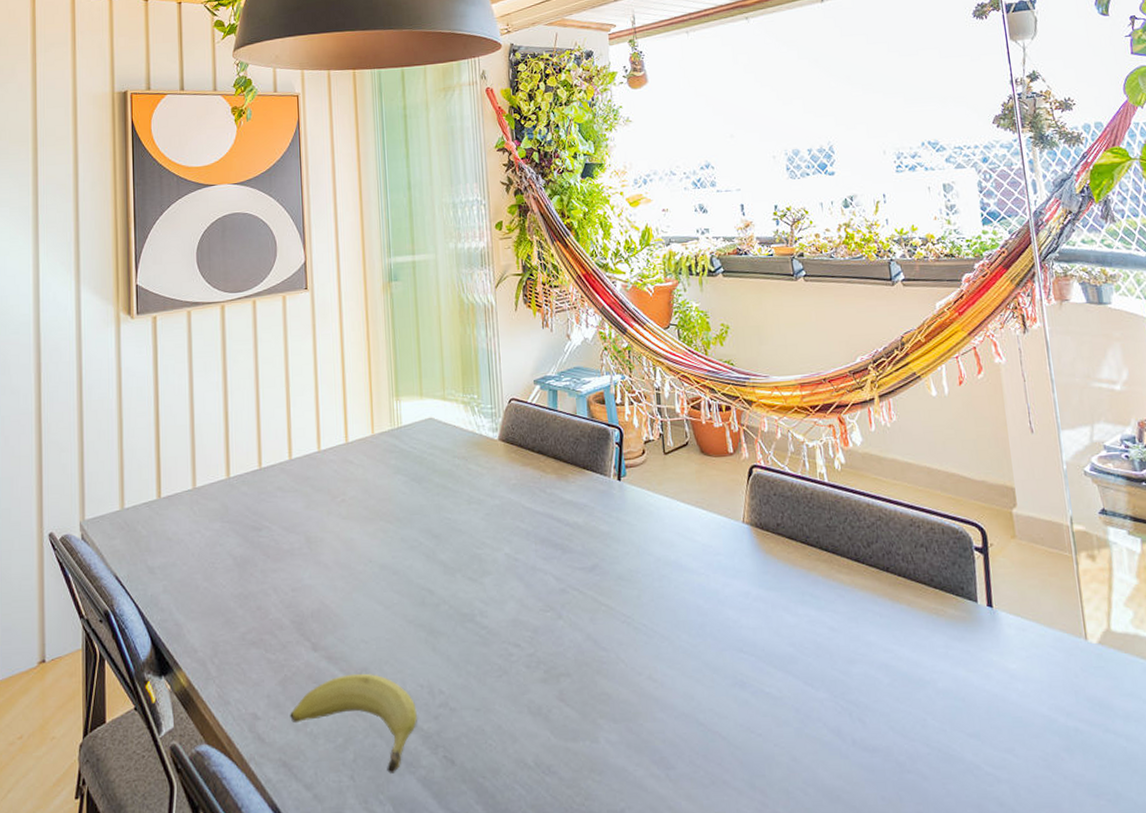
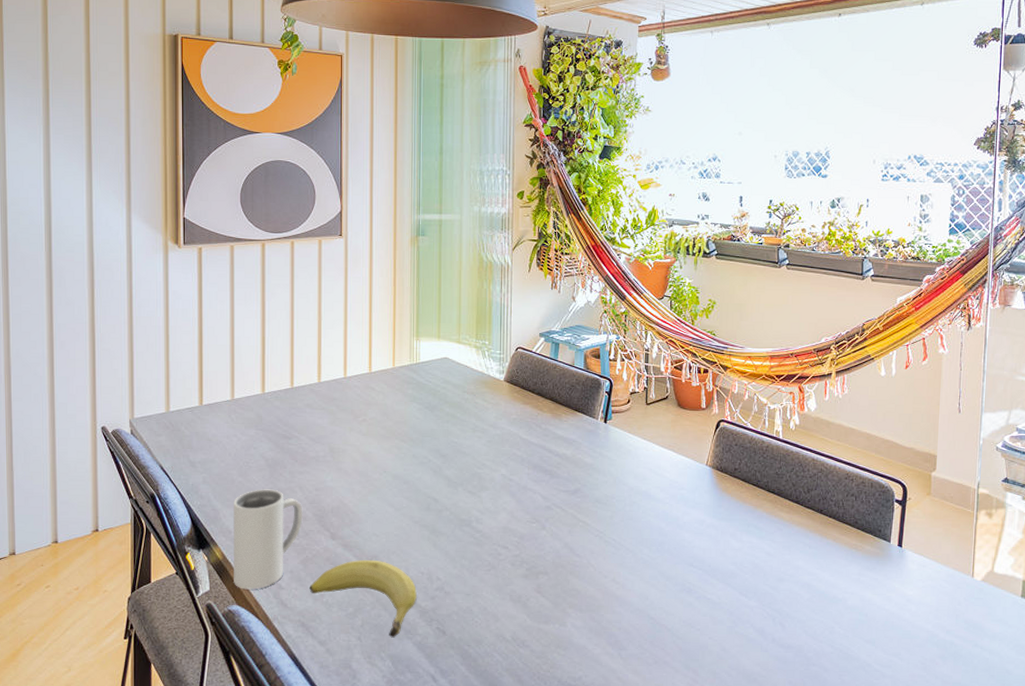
mug: none [198,593,279,724] -> present [232,489,303,590]

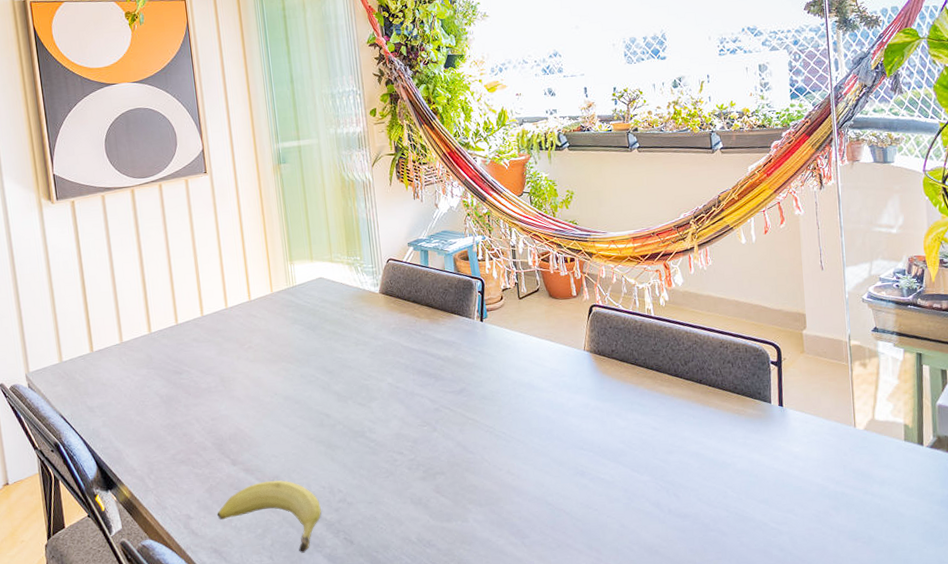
mug: present [232,489,303,590] -> none [134,424,203,524]

